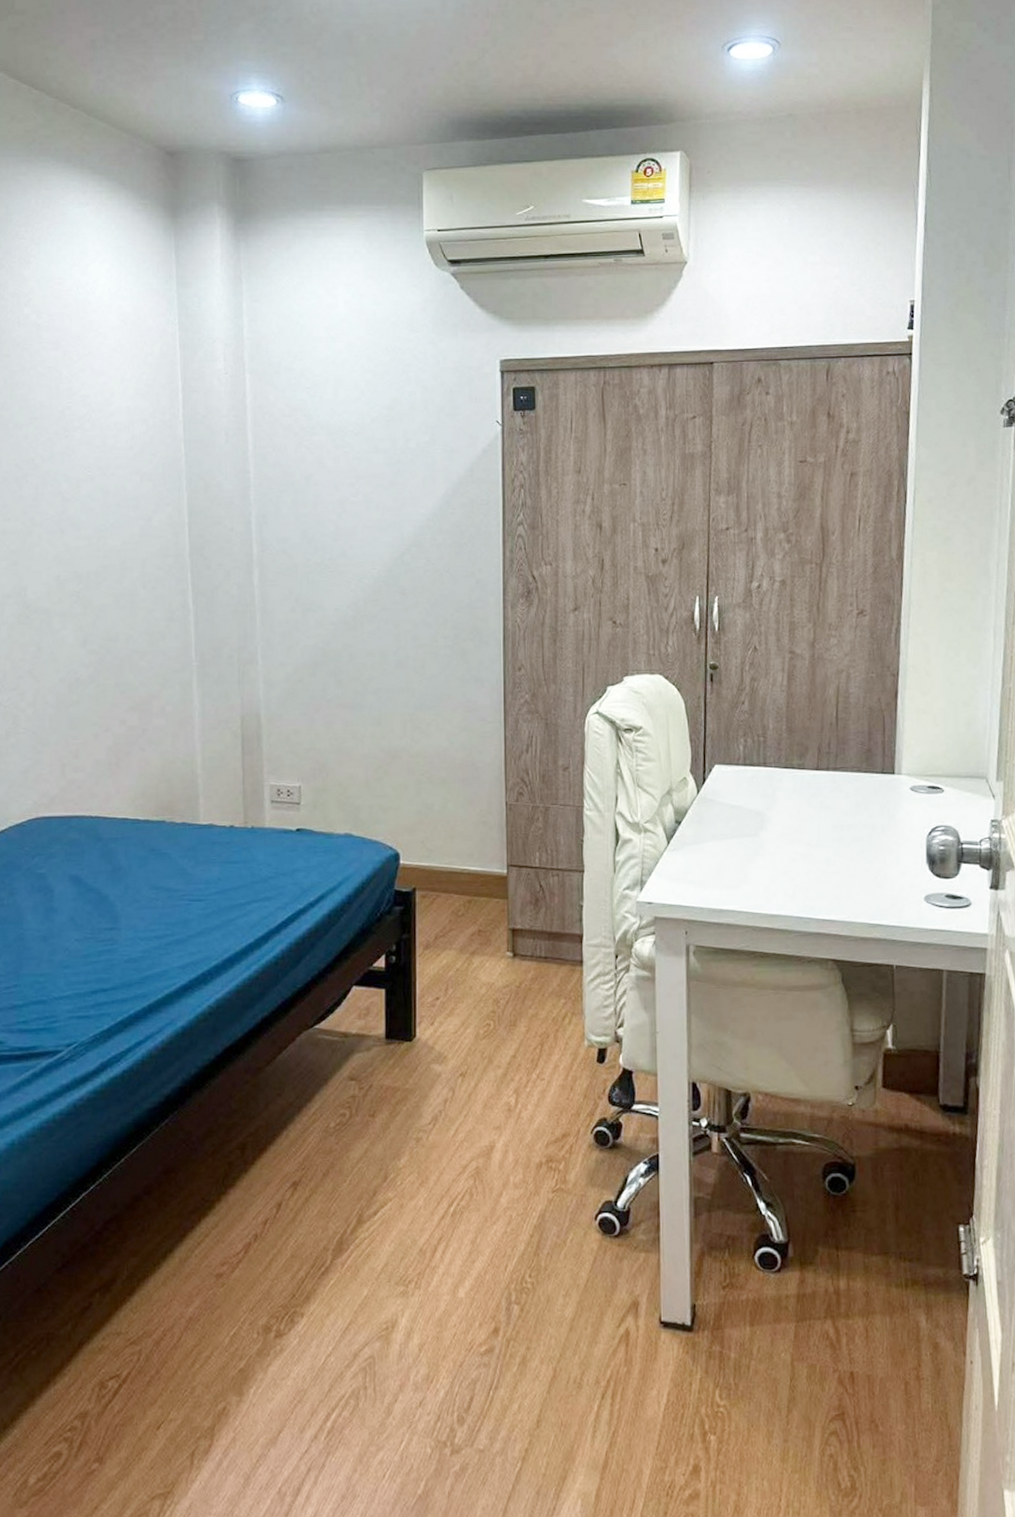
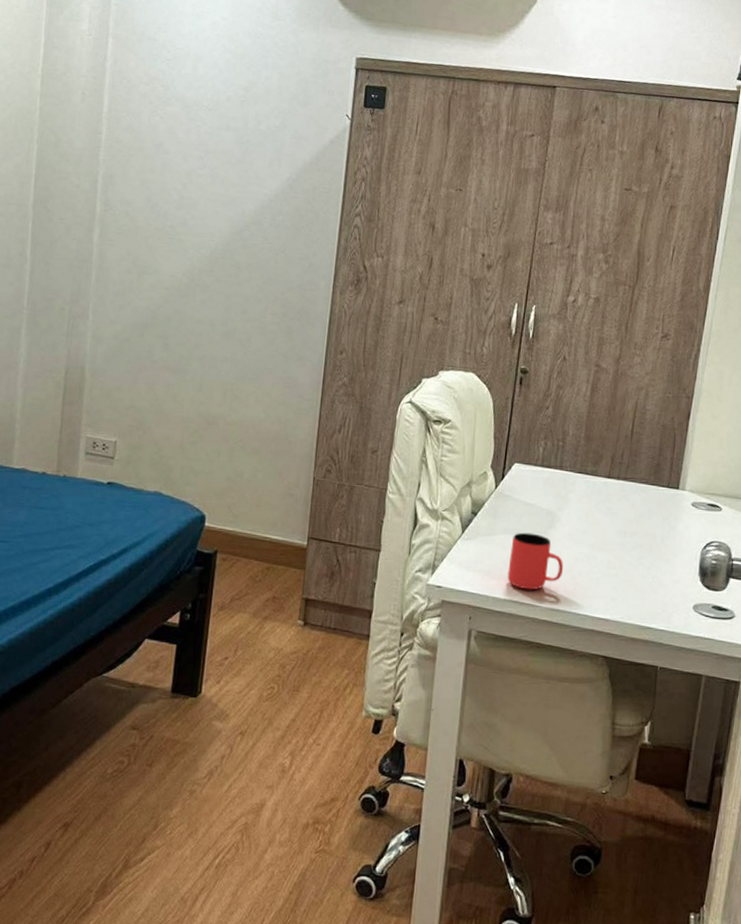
cup: none [720,836,780,897] -> present [507,532,564,591]

